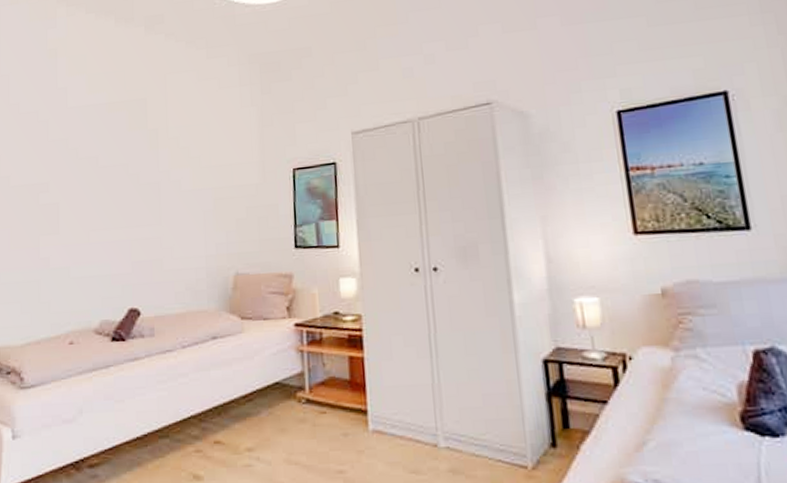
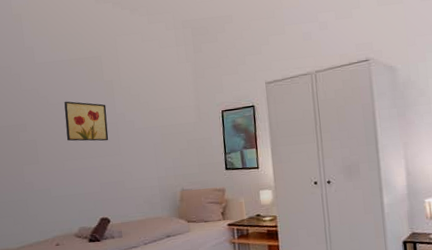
wall art: none [95,154,148,207] -> present [64,101,109,141]

